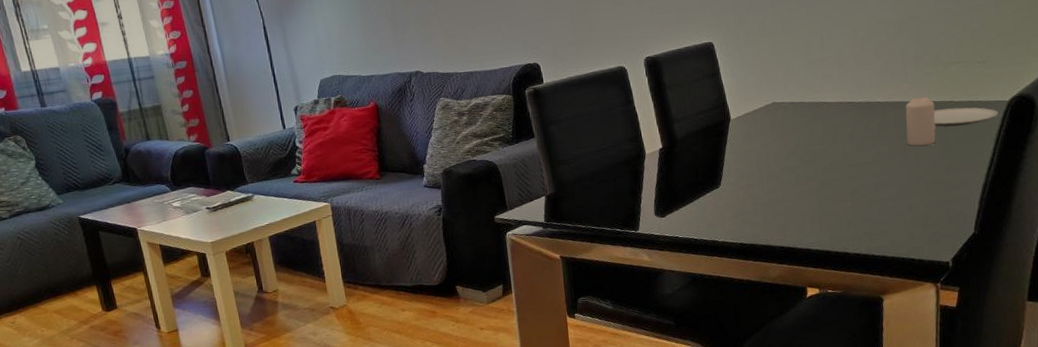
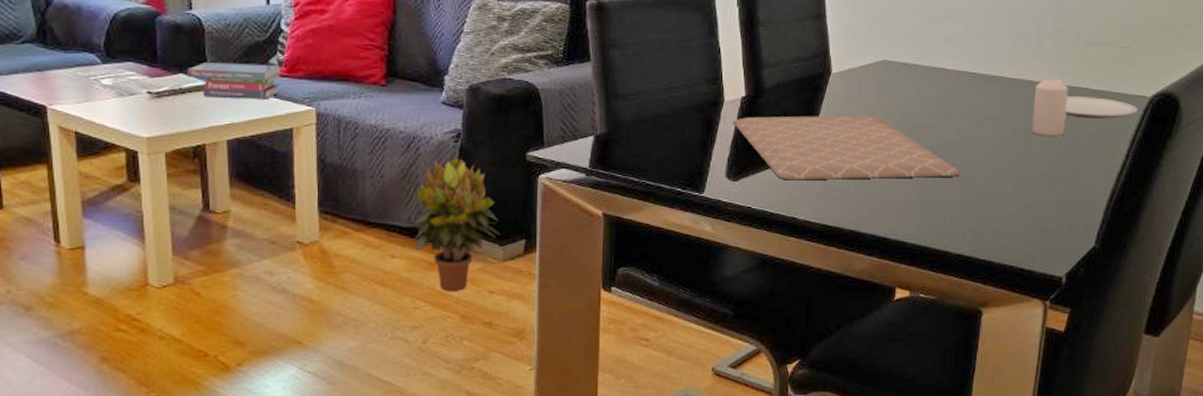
books: none [232,175,302,206] -> present [187,62,280,100]
potted plant: none [413,226,483,332] -> present [411,156,500,291]
placemat: none [655,149,850,211] -> present [733,115,960,181]

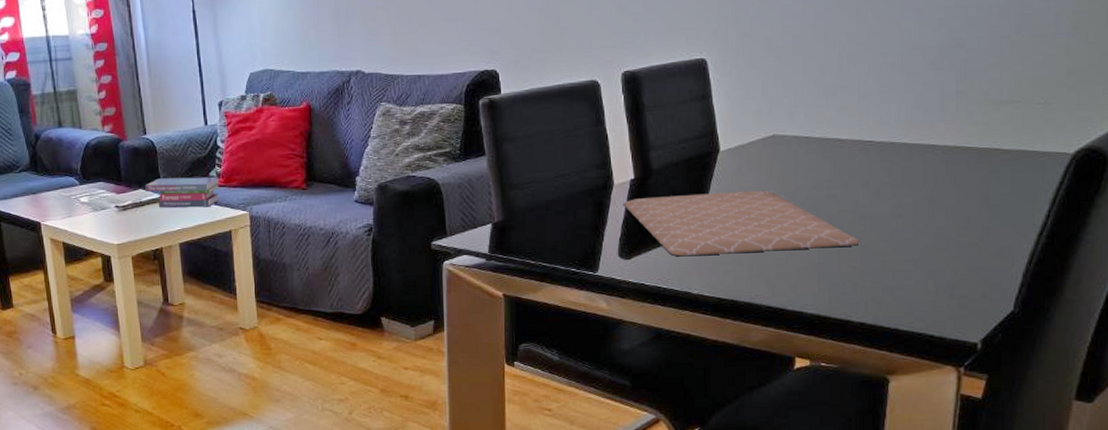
potted plant: present [411,156,500,291] -> none [333,248,412,368]
candle: present [1032,78,1068,137] -> none [937,140,977,201]
plate: present [1065,96,1137,119] -> none [974,157,1058,180]

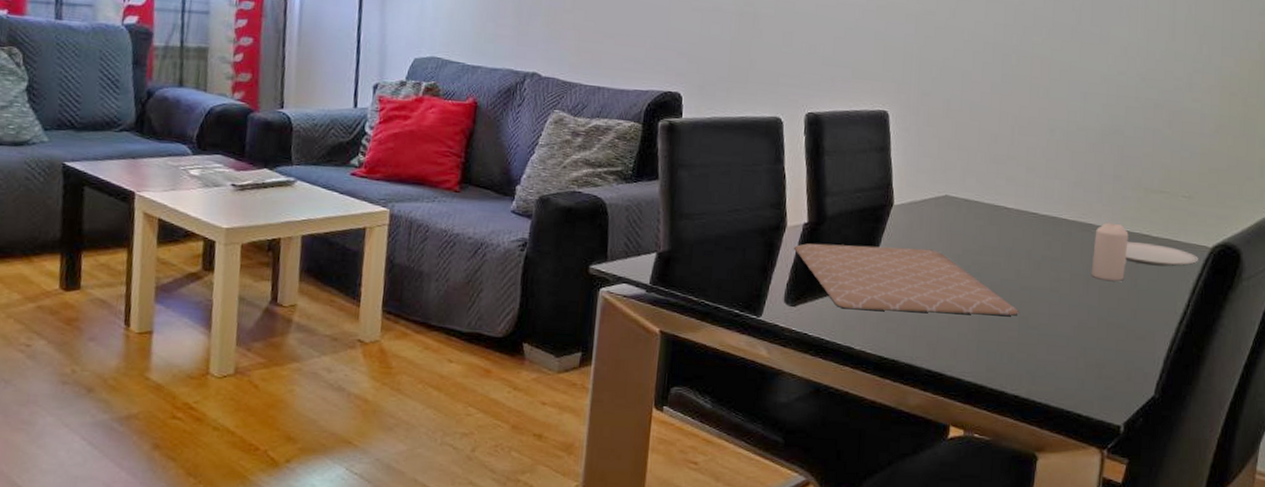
books: present [145,177,219,208] -> none [271,159,360,199]
candle: none [937,140,977,201] -> present [1092,222,1129,282]
plate: none [974,157,1058,180] -> present [1125,242,1198,267]

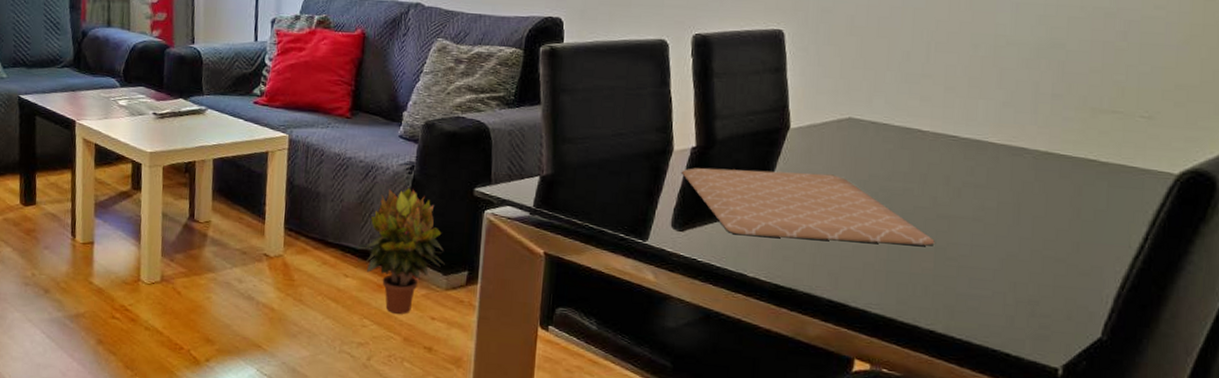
potted plant: none [470,265,558,400] -> present [364,187,445,314]
candle: present [1092,222,1129,282] -> none [1024,146,1071,212]
plate: present [1125,242,1198,267] -> none [1066,167,1160,195]

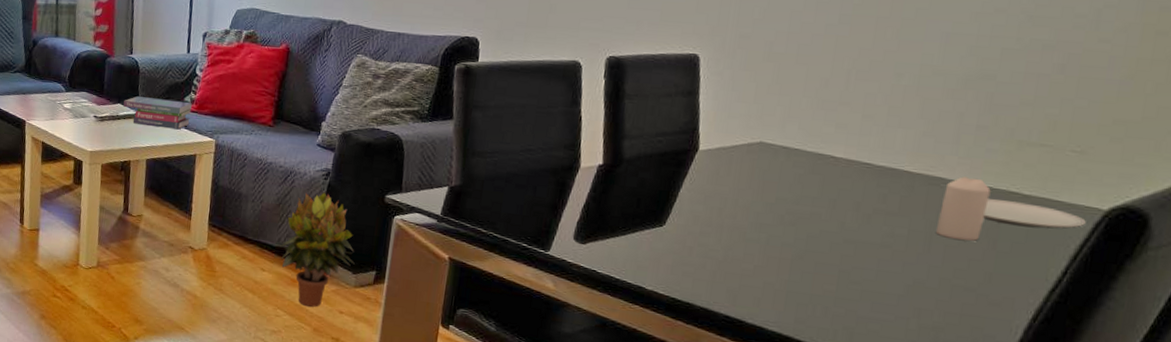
books: none [186,90,262,125] -> present [123,96,192,130]
placemat: present [682,168,935,246] -> none [587,184,839,269]
candle: none [1024,146,1071,212] -> present [936,176,991,242]
plate: none [1066,167,1160,195] -> present [983,199,1086,229]

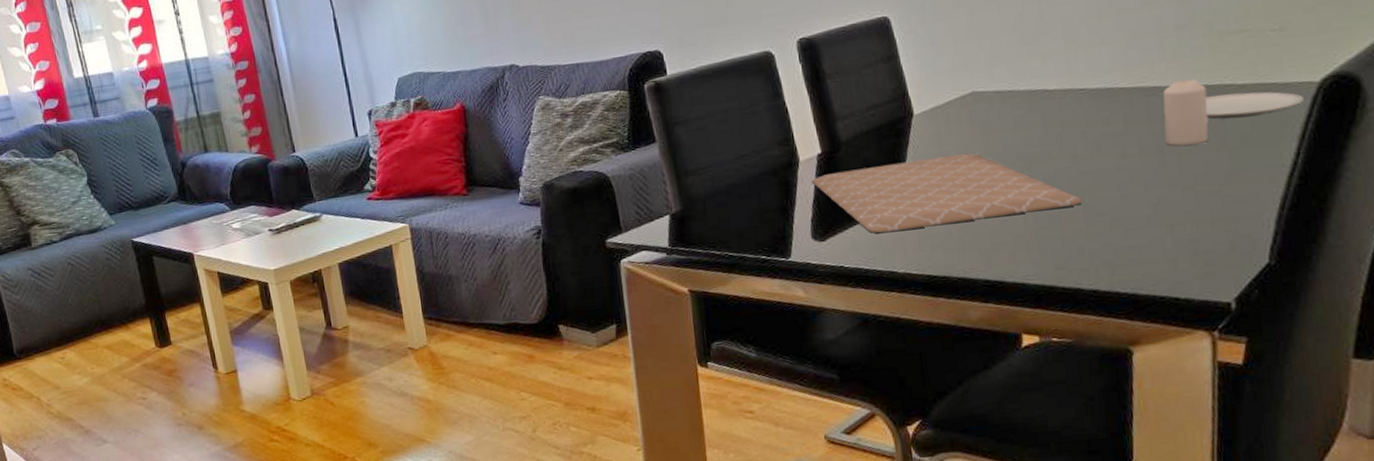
books: present [123,96,192,130] -> none [298,190,377,228]
potted plant: present [280,192,355,307] -> none [507,252,591,381]
placemat: none [587,184,839,269] -> present [812,153,1083,234]

